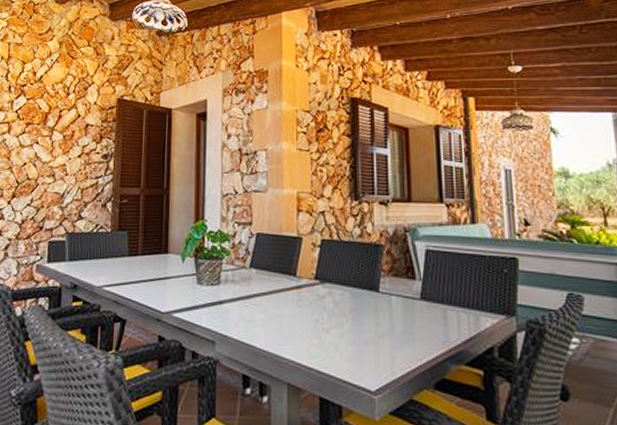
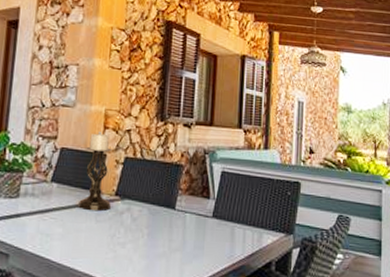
candle holder: none [279,215,311,296] -> present [78,132,112,212]

